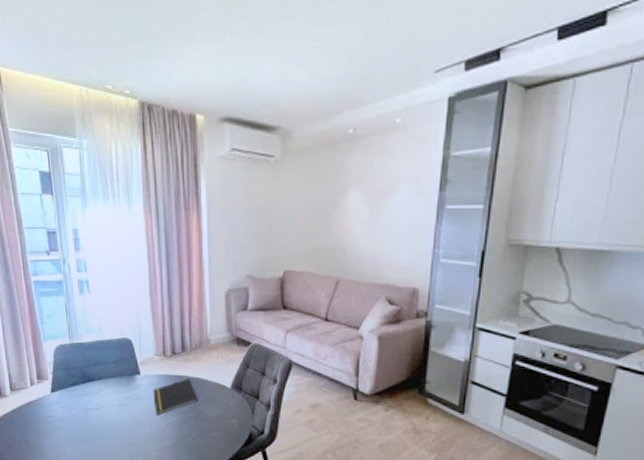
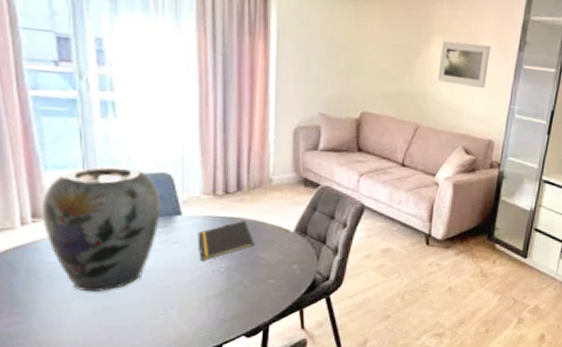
vase: none [43,335,125,441] -> present [41,166,161,293]
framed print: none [356,189,408,234] -> present [438,41,491,88]

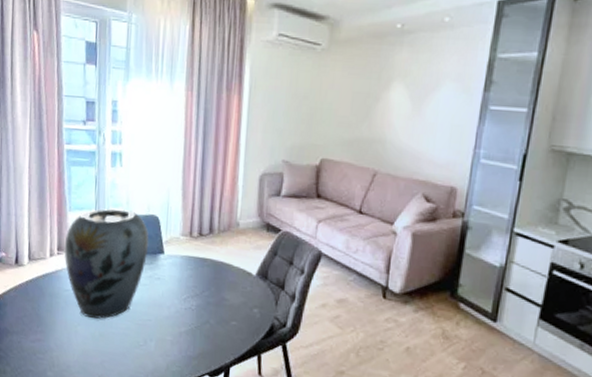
notepad: present [197,221,254,260] -> none [175,262,221,298]
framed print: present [438,41,491,88] -> none [397,85,453,132]

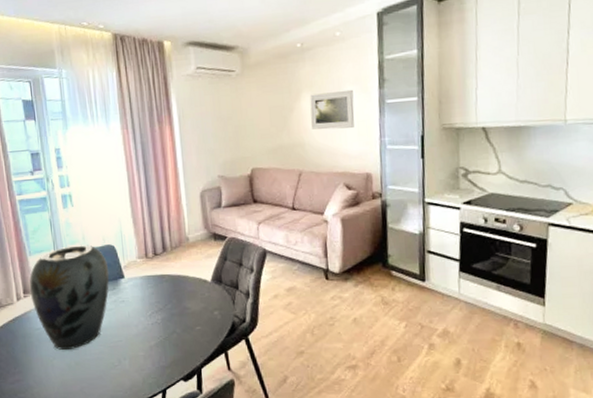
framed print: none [397,85,453,132] -> present [310,89,355,130]

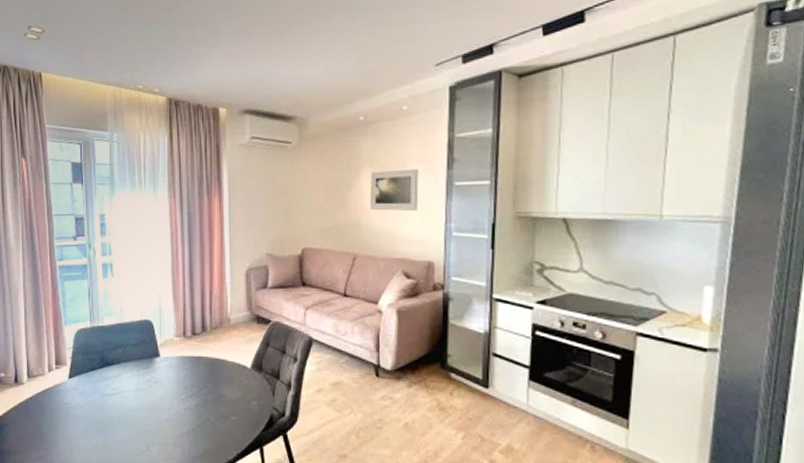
vase: present [29,245,110,351] -> none [62,318,145,430]

